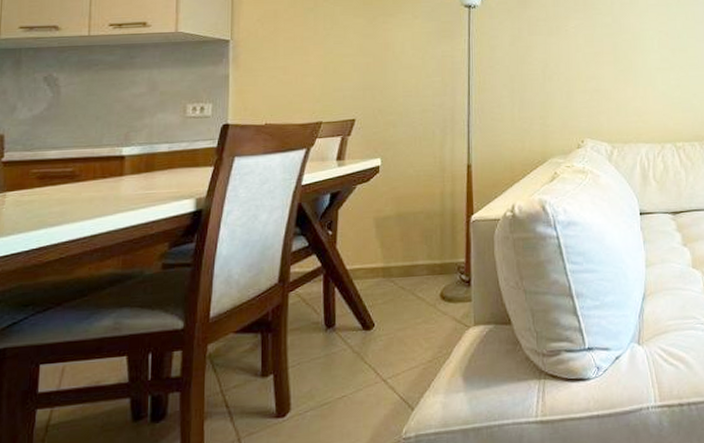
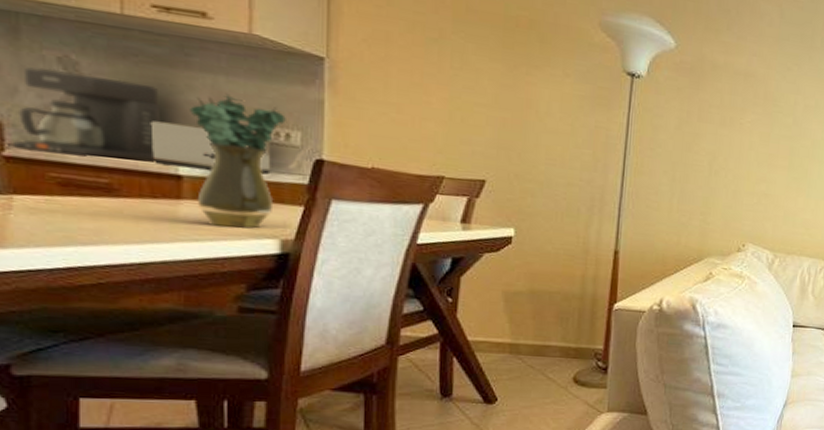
coffee maker: none [10,86,112,155] -> present [14,67,161,161]
toaster: none [103,112,190,150] -> present [150,120,271,175]
vase: none [132,82,201,194] -> present [190,93,286,229]

